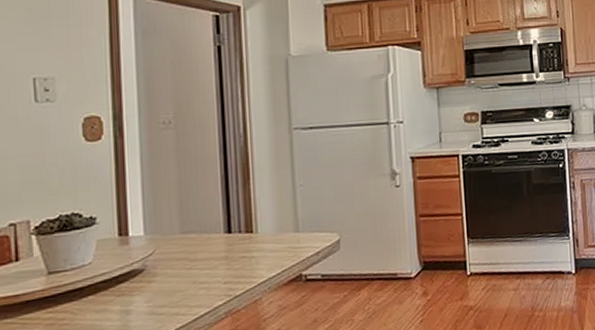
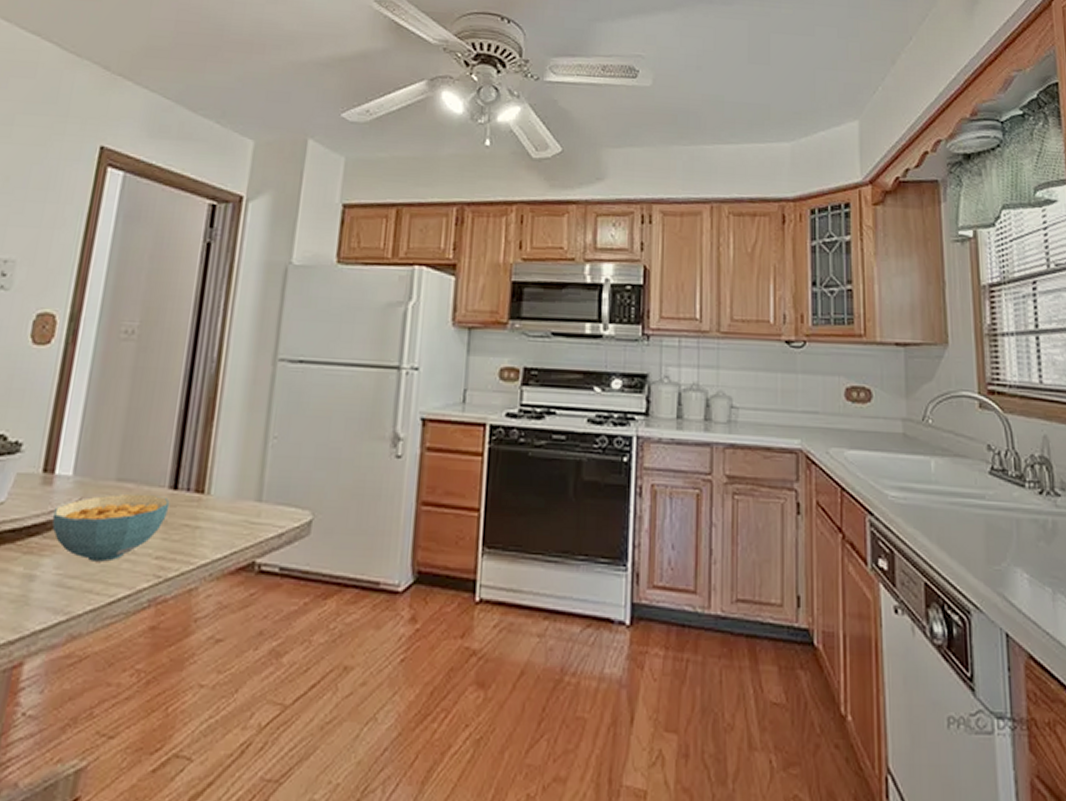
cereal bowl: none [134,239,228,294] -> present [52,493,170,562]

